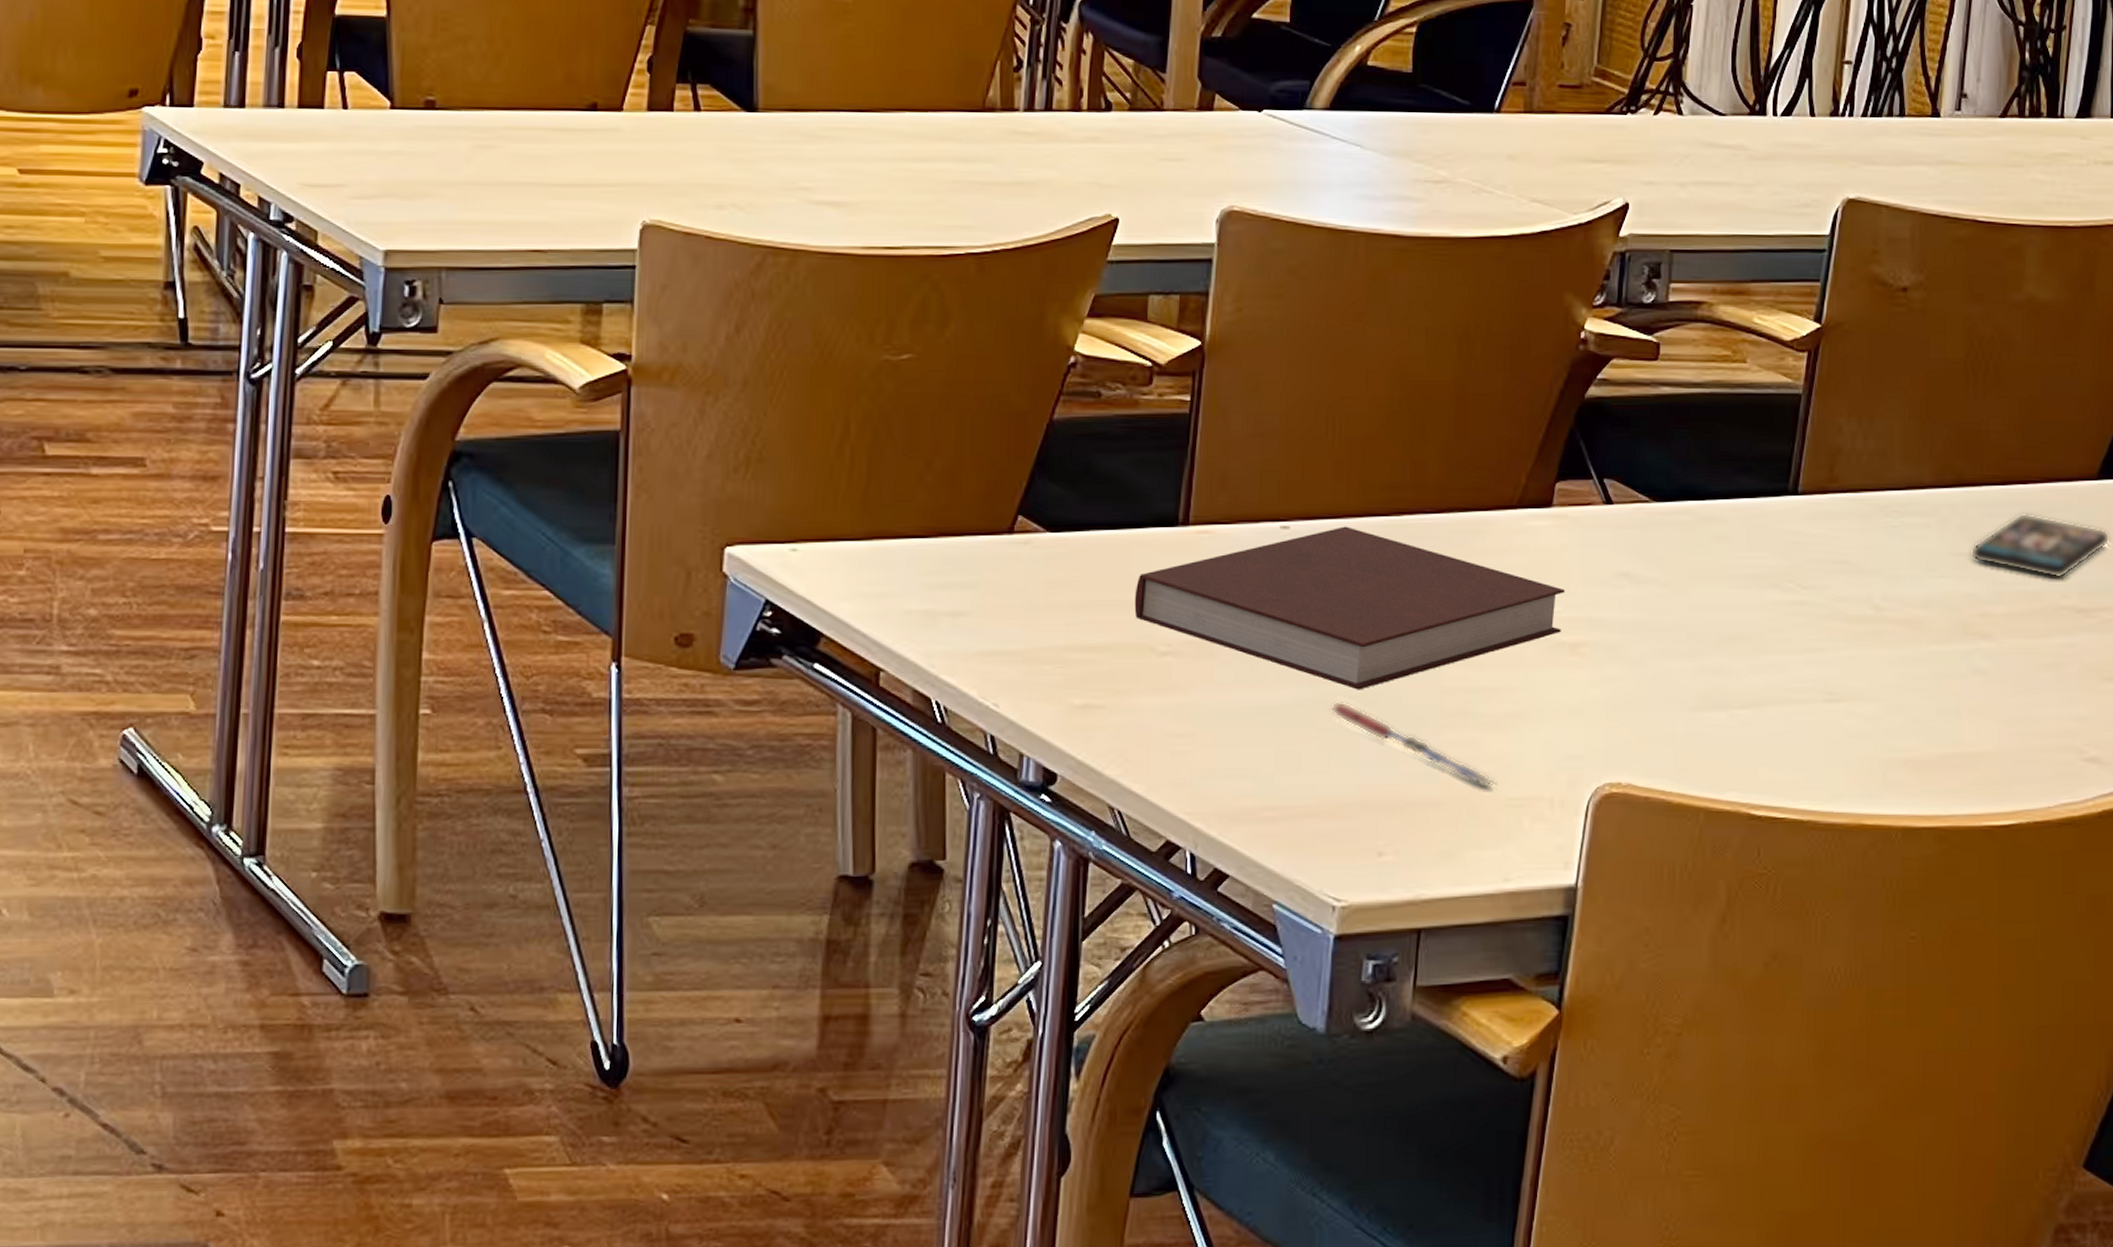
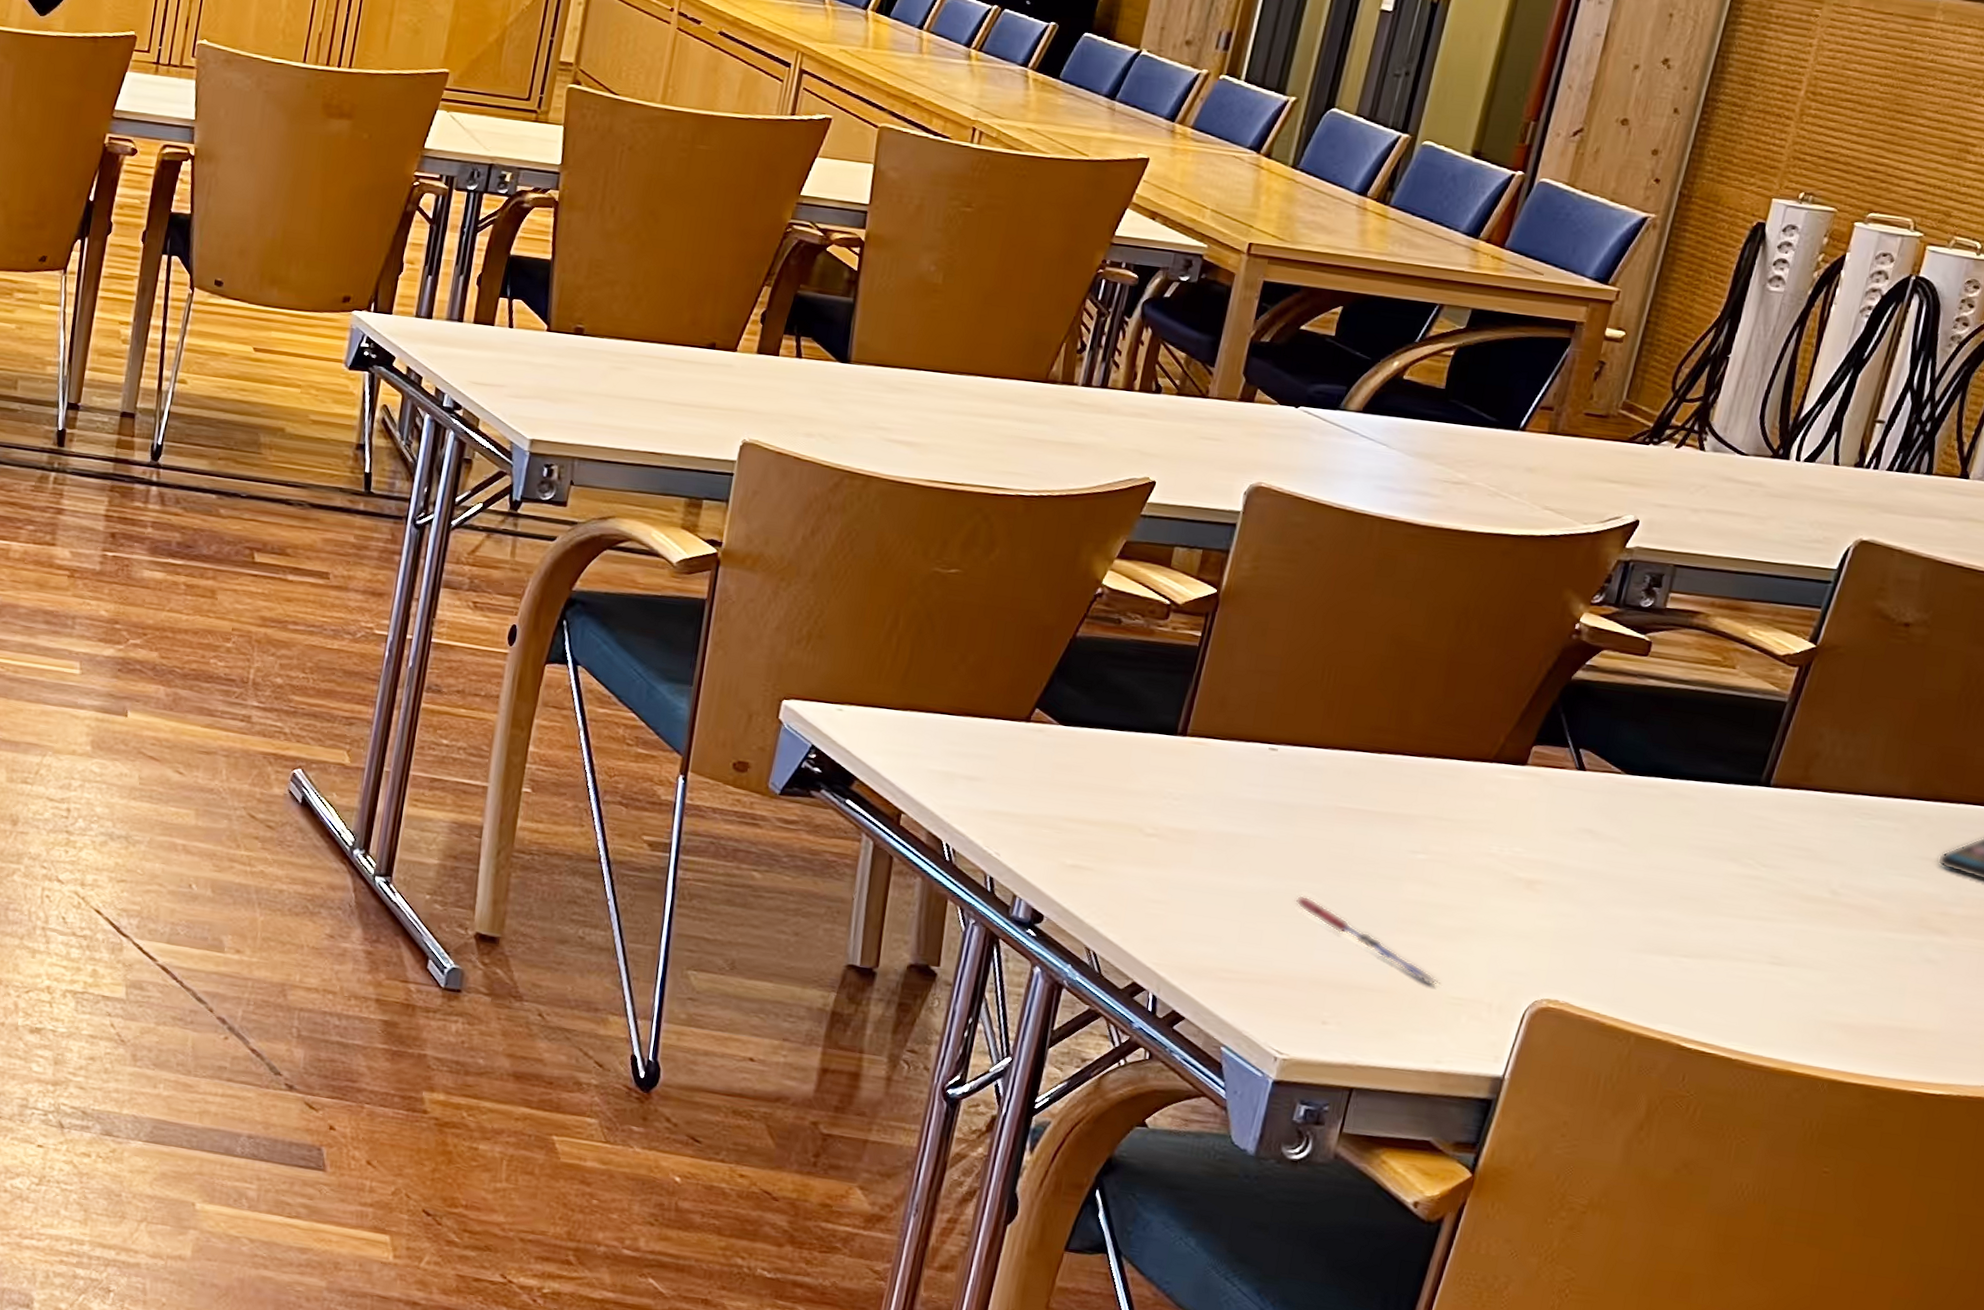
notebook: present [1134,526,1565,690] -> none [1128,755,1529,890]

